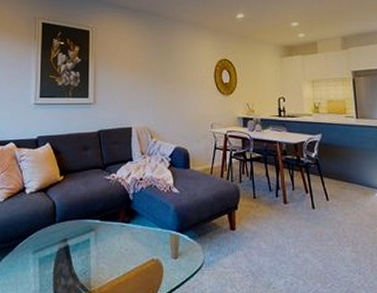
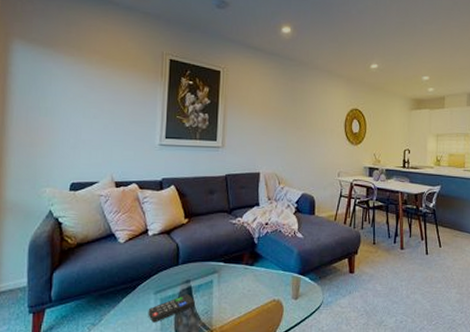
remote control: none [27,254,73,284] -> present [148,295,195,323]

